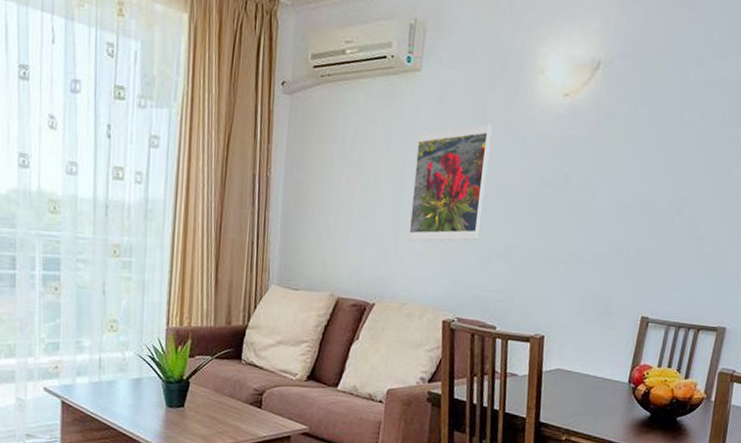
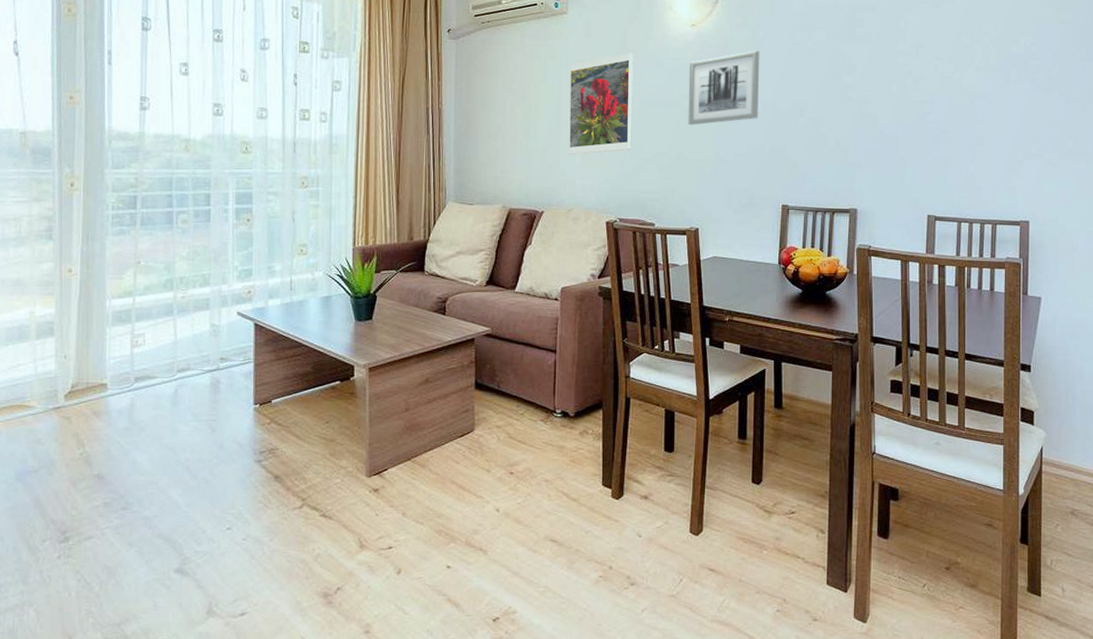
wall art: none [546,131,641,217] -> present [688,50,760,126]

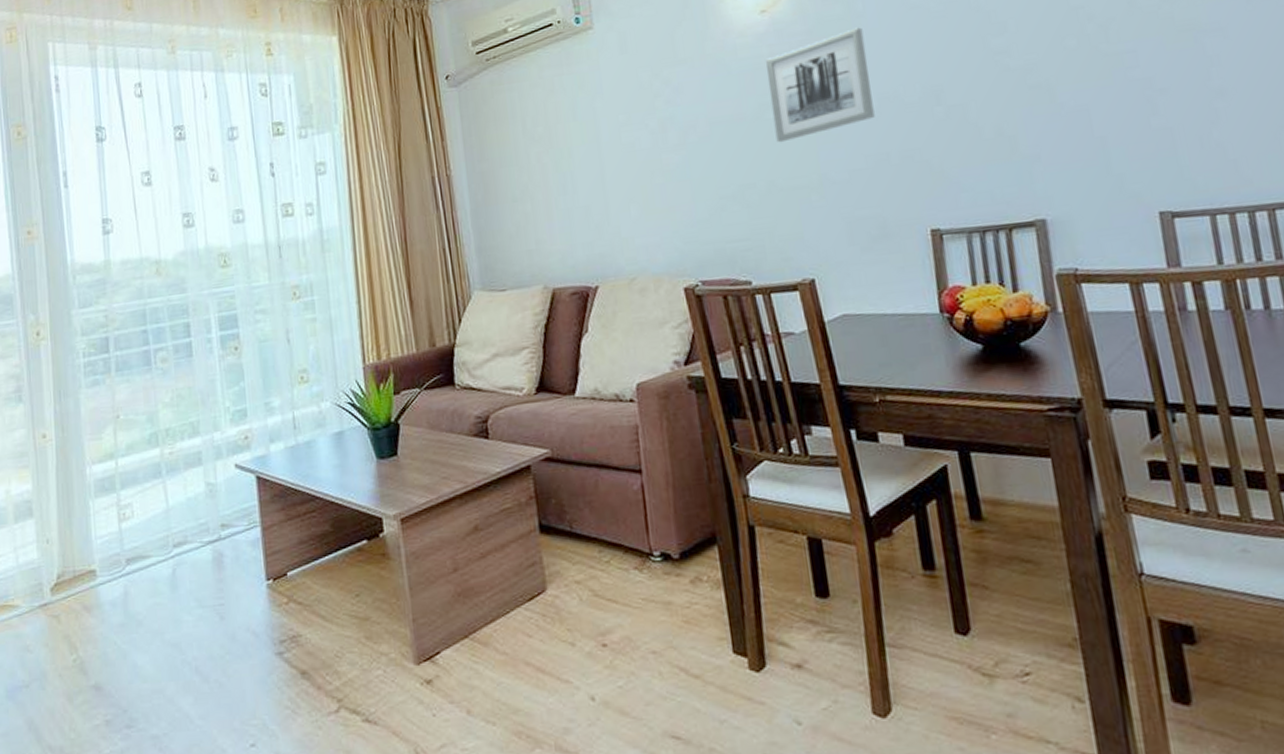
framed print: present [569,52,633,155] -> none [606,62,705,208]

